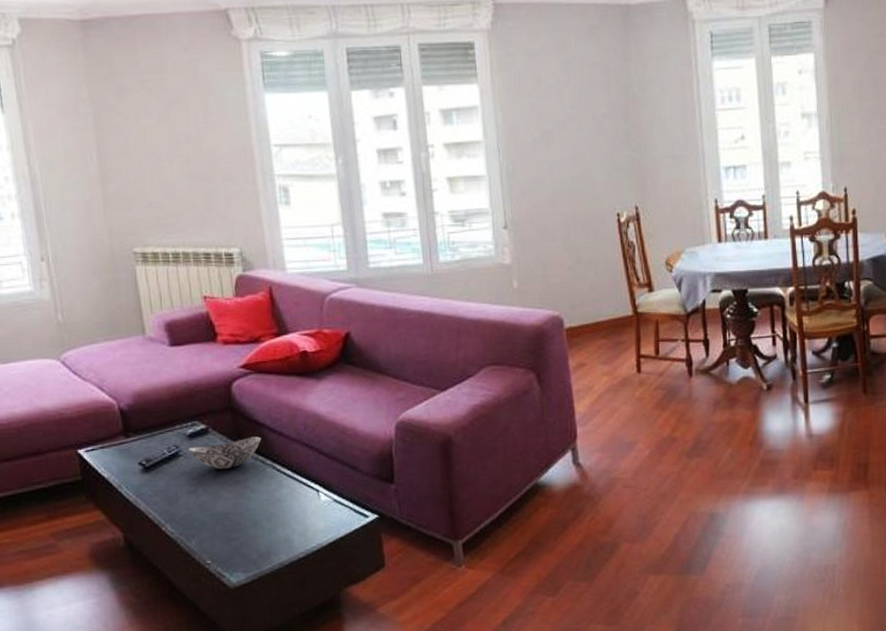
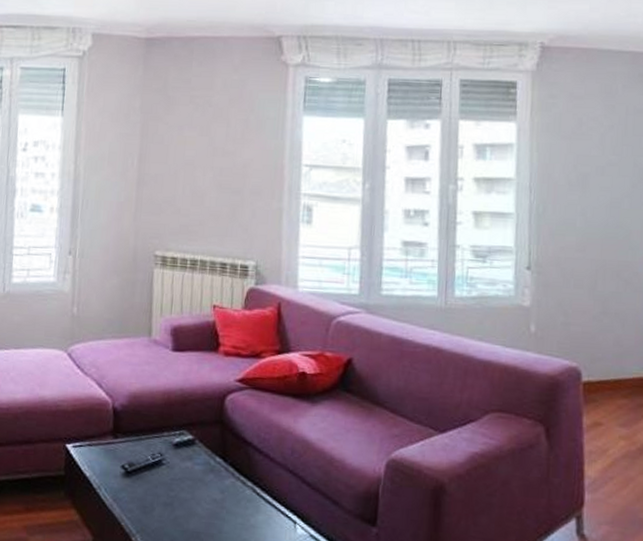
decorative bowl: present [187,436,262,470] -> none [171,454,246,485]

